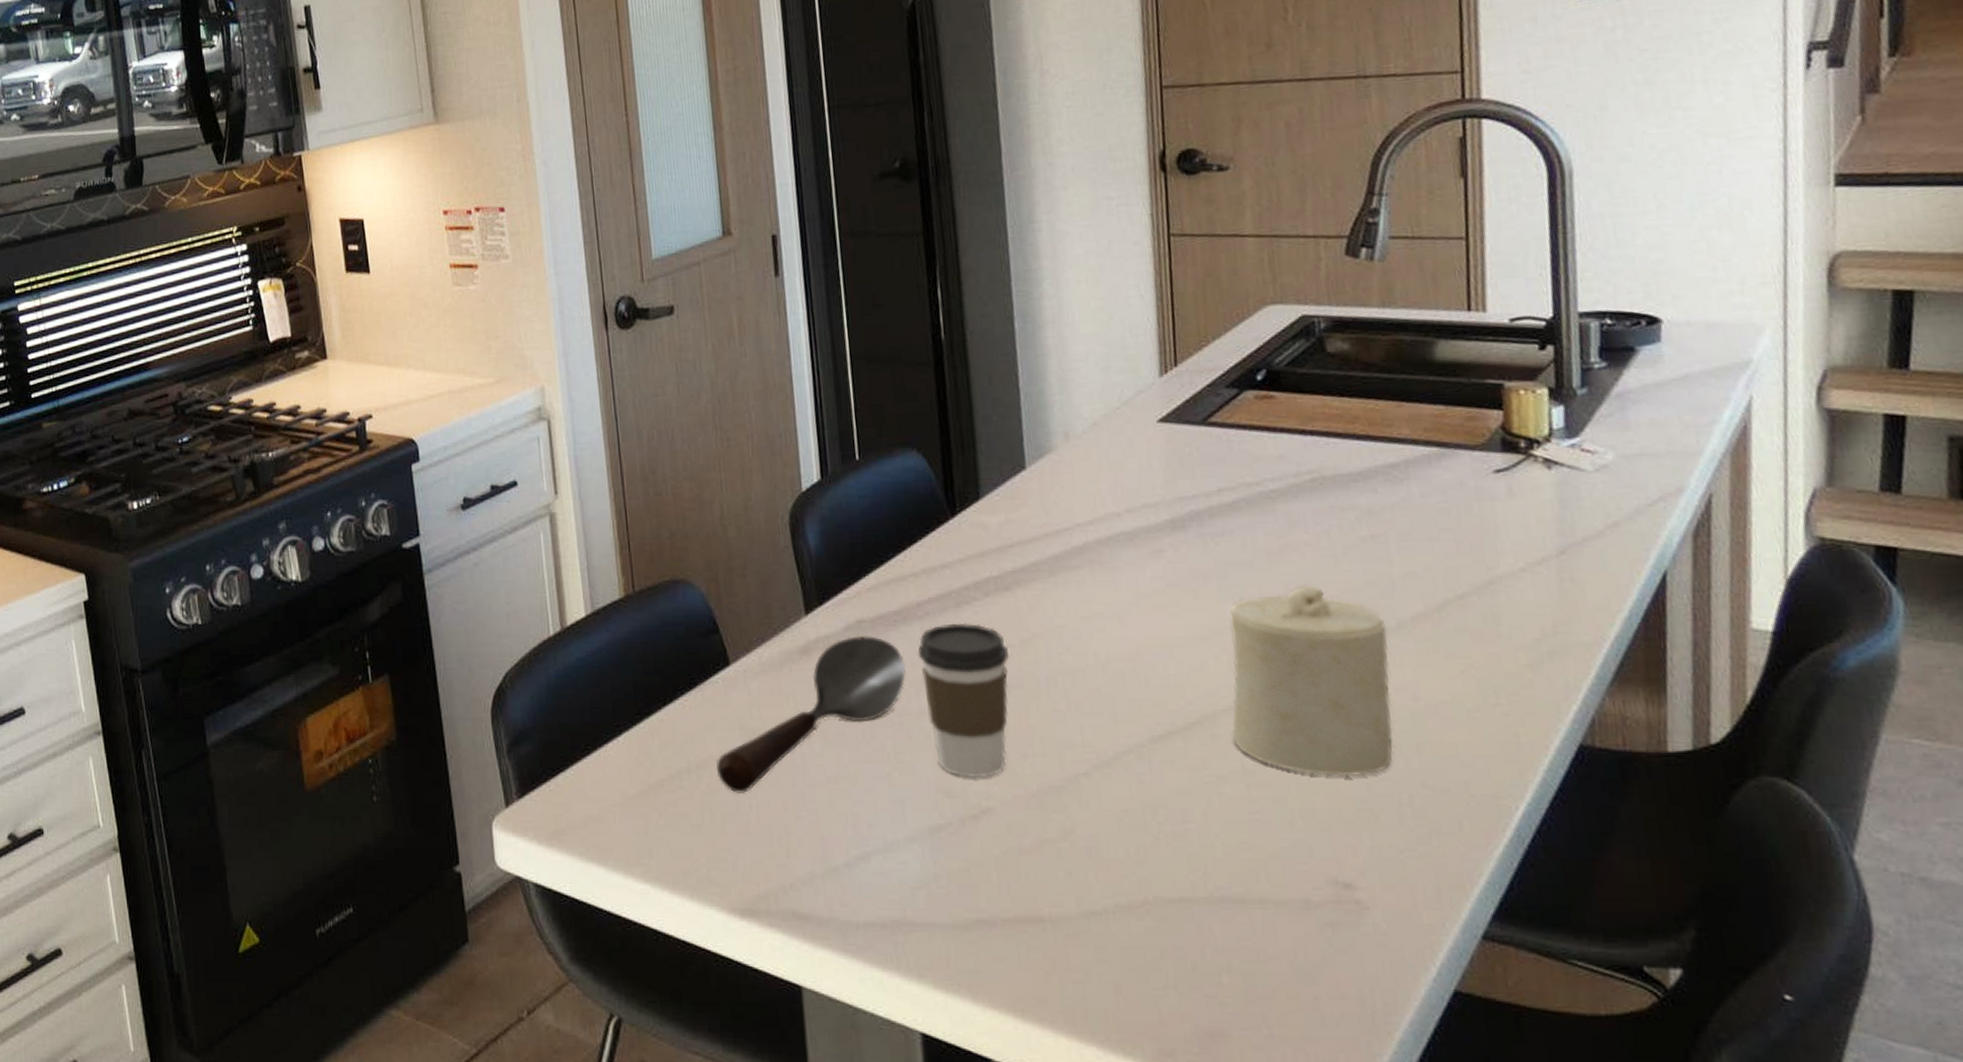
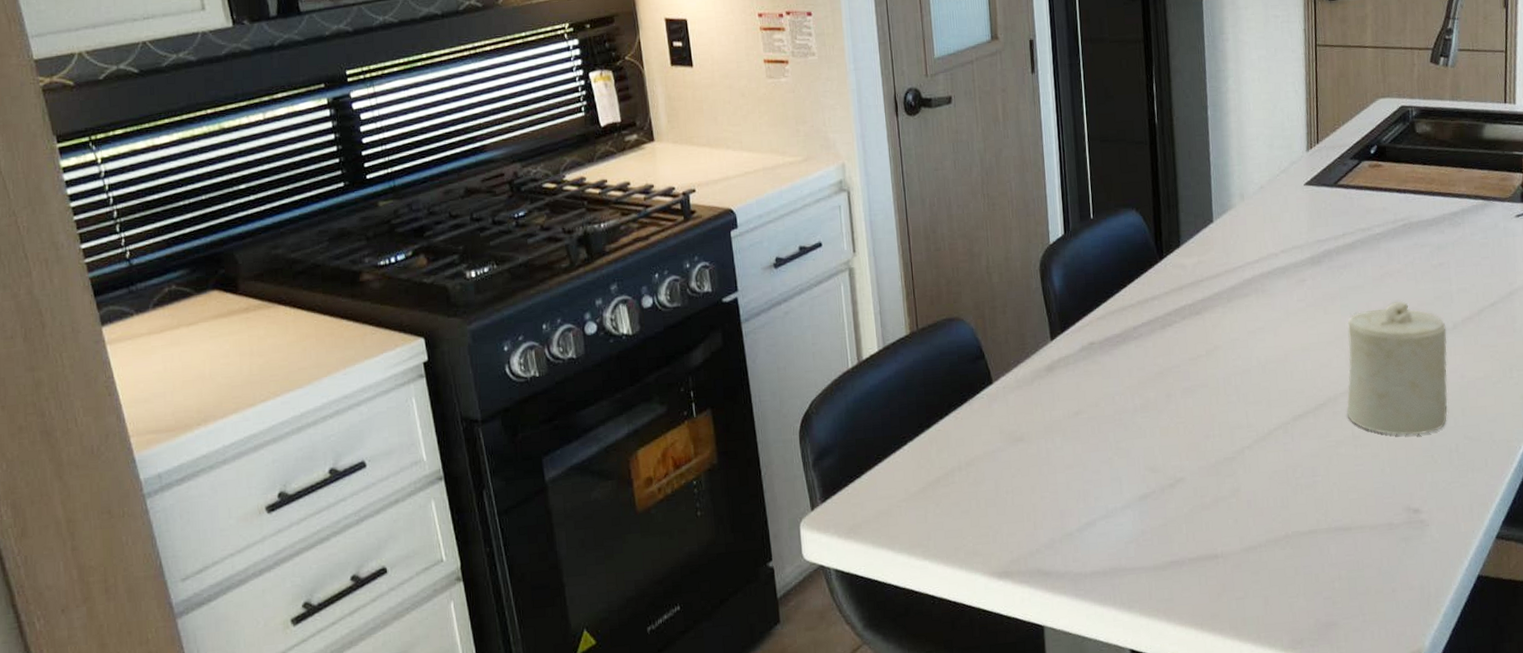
spoon: present [716,635,907,793] -> none [981,354,1125,483]
coffee cup: present [917,622,1009,777] -> none [1133,340,1198,456]

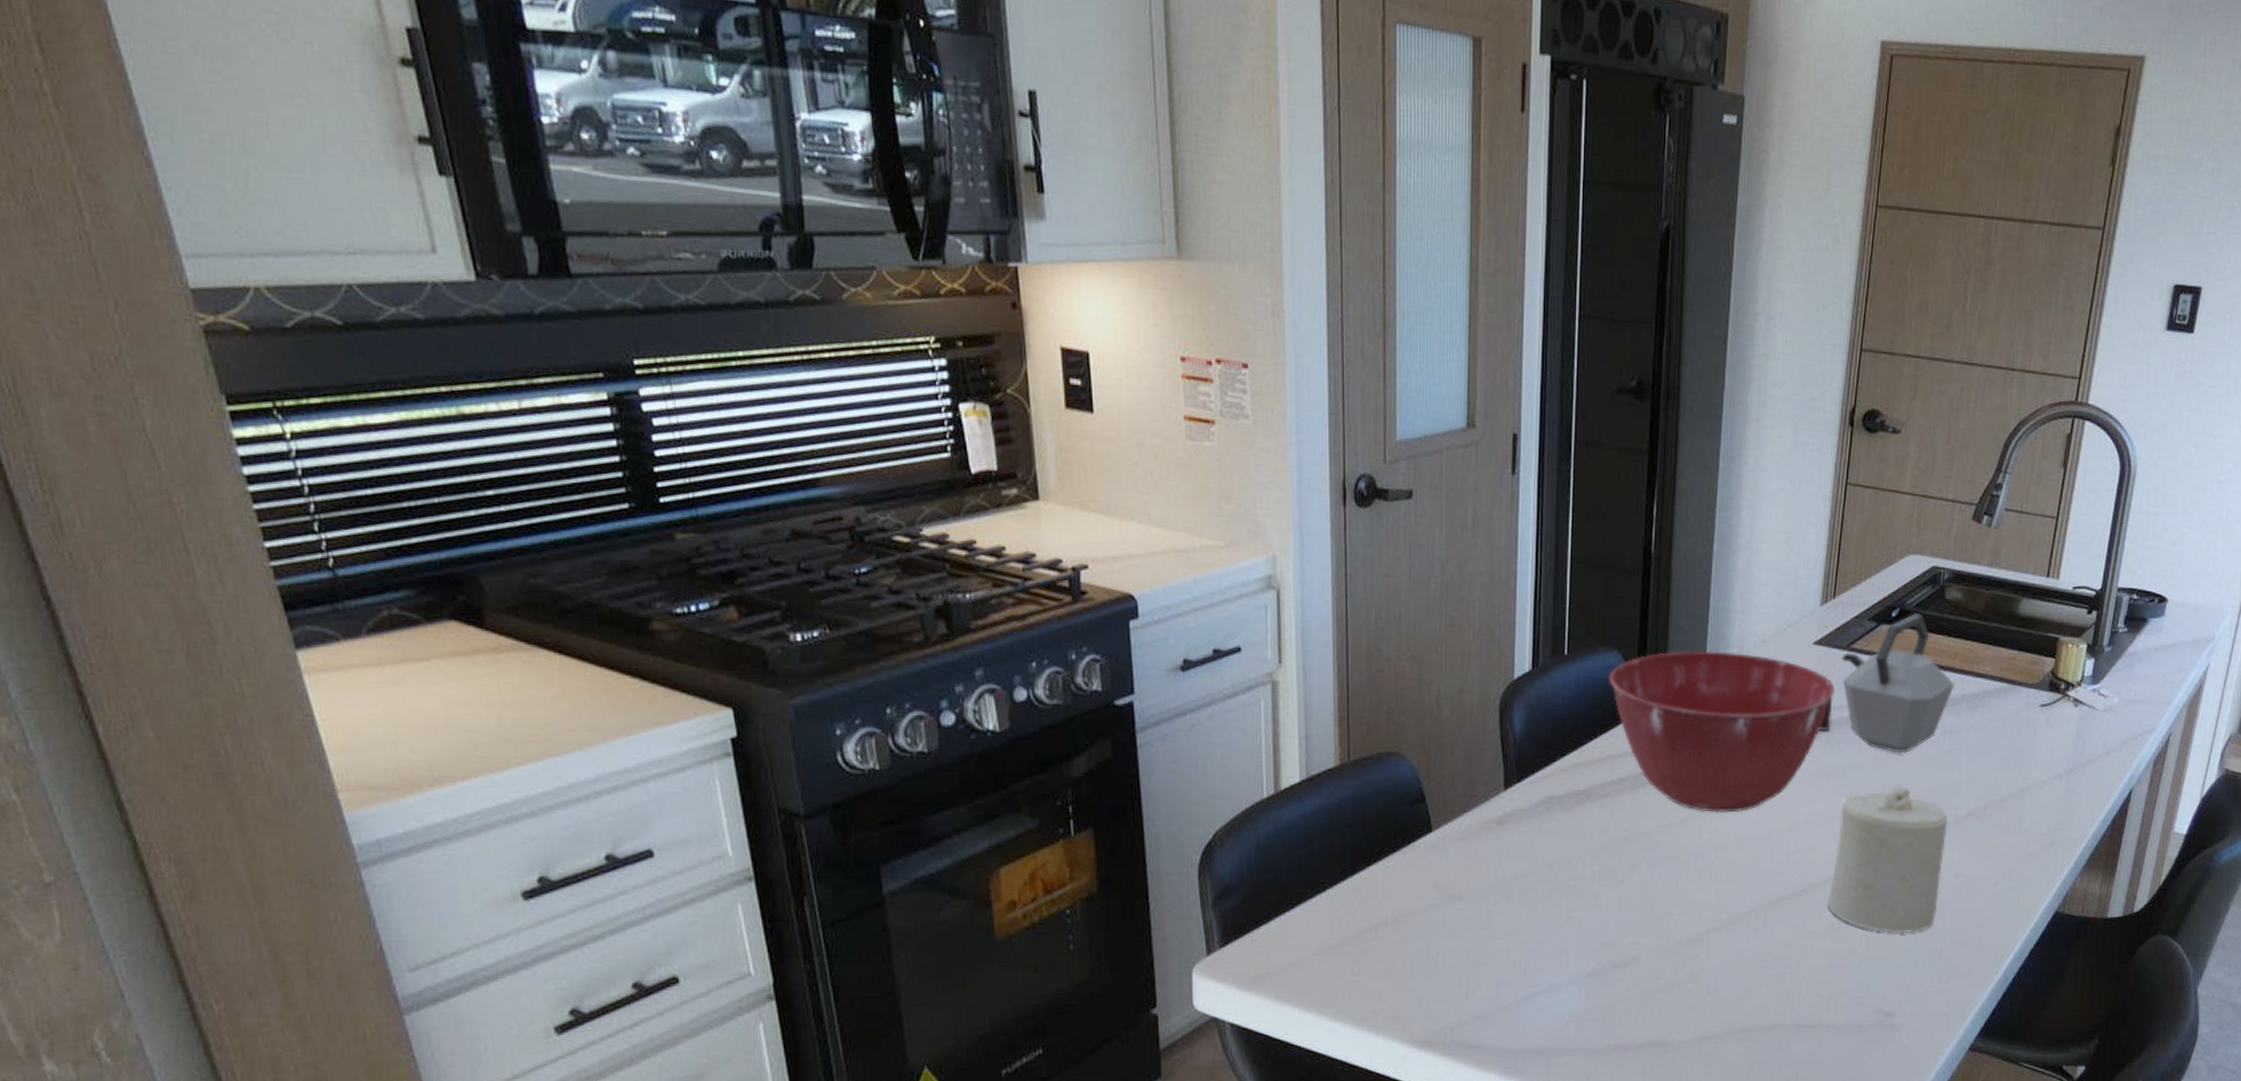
mixing bowl: none [1131,200,1329,342] -> present [1609,651,1835,813]
kettle: none [1319,148,1436,272] -> present [1819,614,1955,754]

